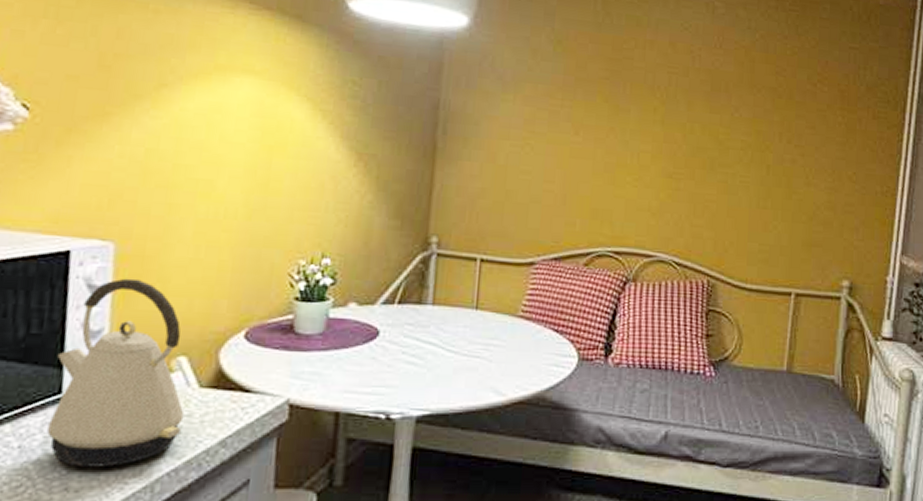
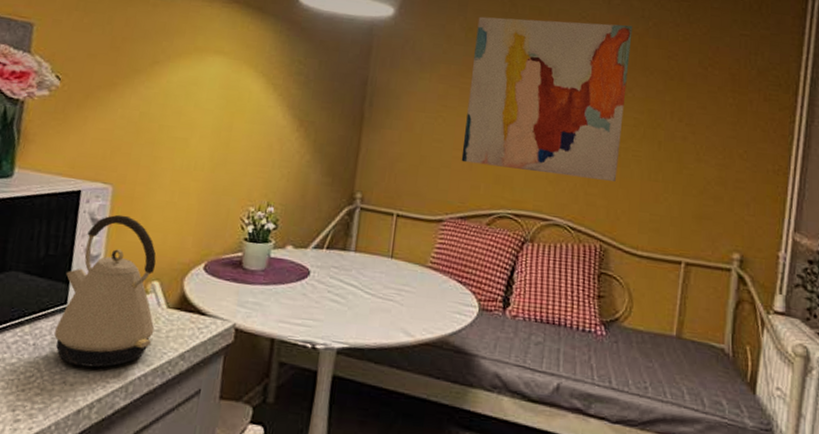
wall art: none [553,27,739,210] -> present [461,16,633,181]

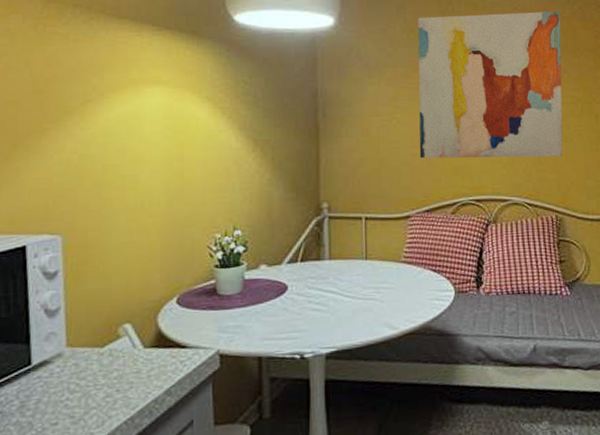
kettle: present [54,214,157,368] -> none [23,263,134,424]

